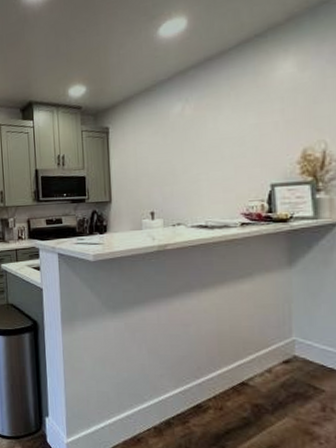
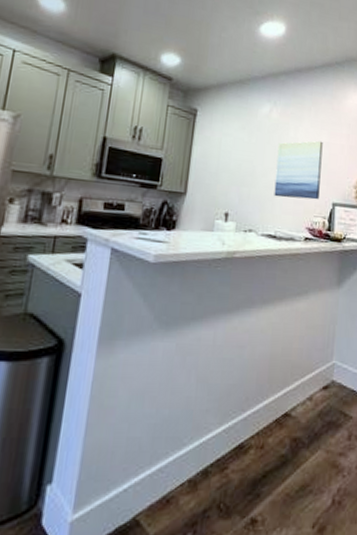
wall art: none [196,124,253,190] -> present [274,140,323,200]

